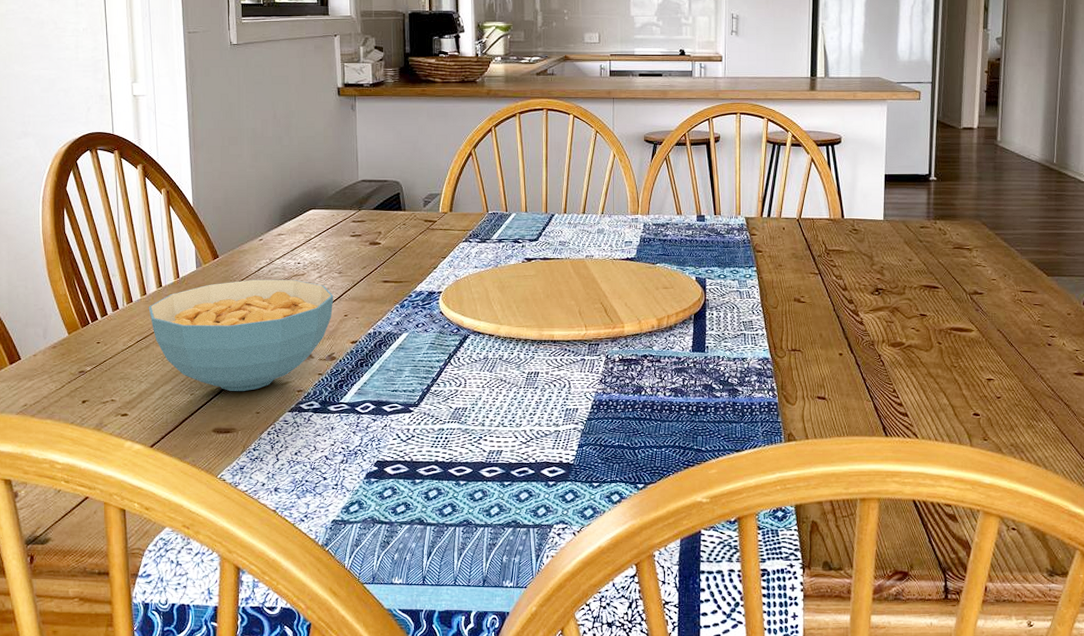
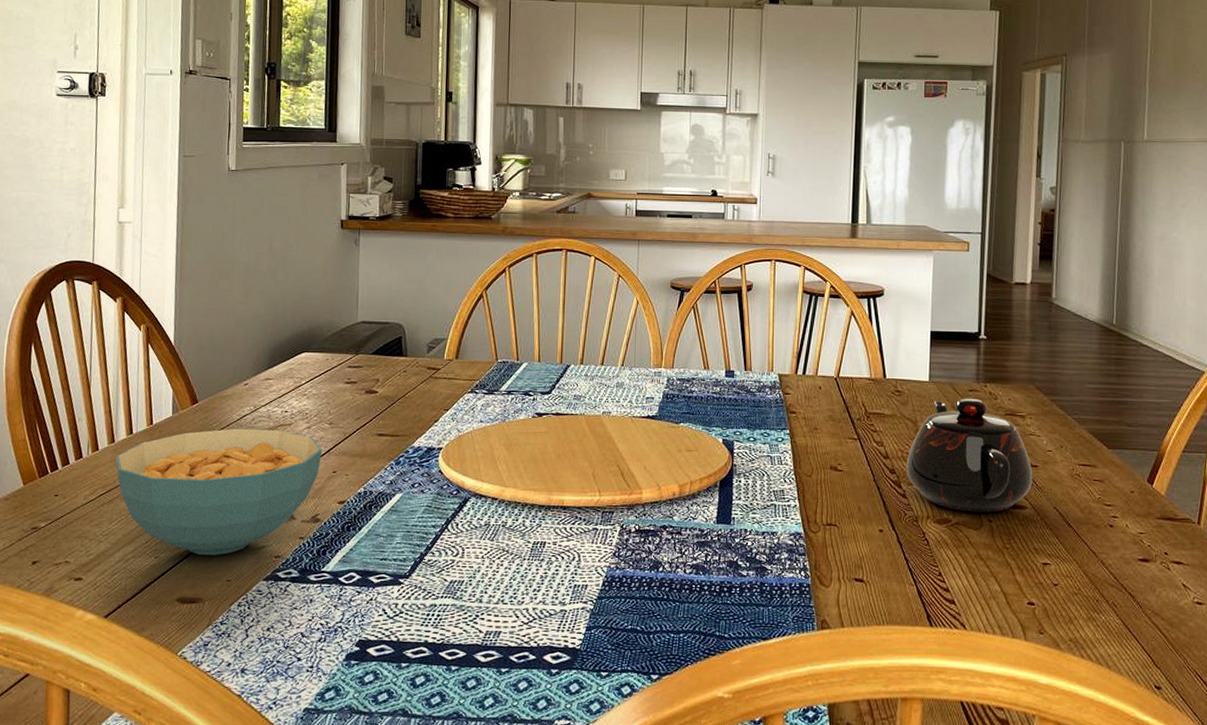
teapot: none [863,234,979,336] -> present [906,398,1033,512]

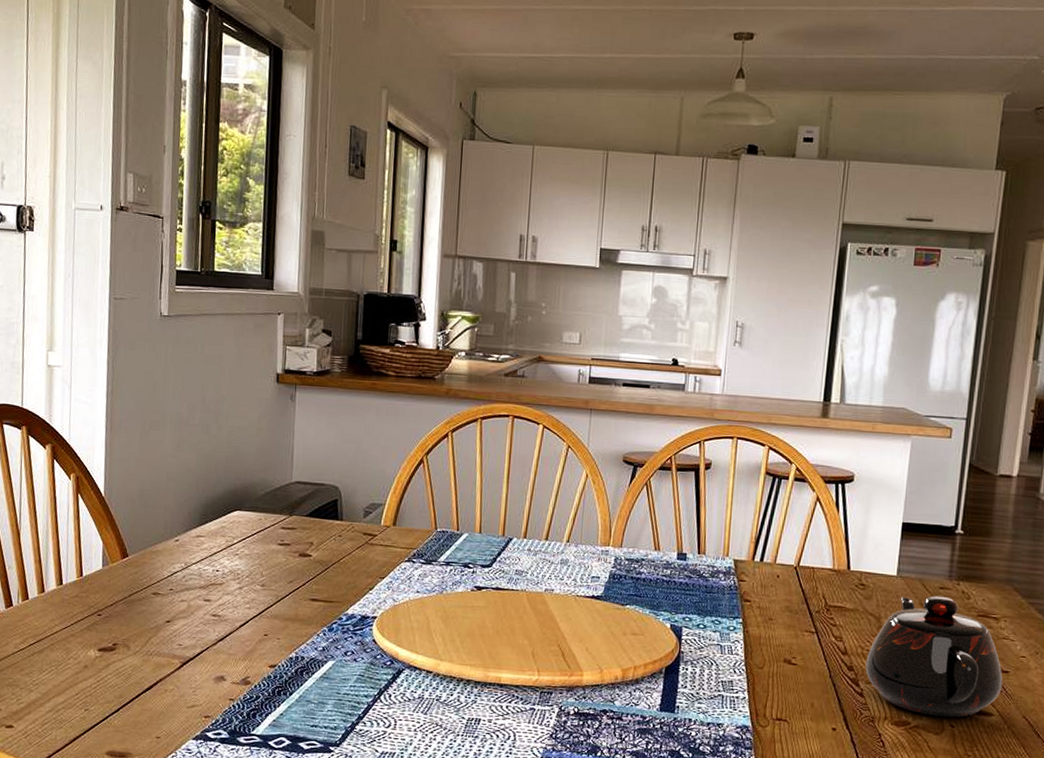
cereal bowl: present [115,428,323,555] -> none [45,584,254,712]

